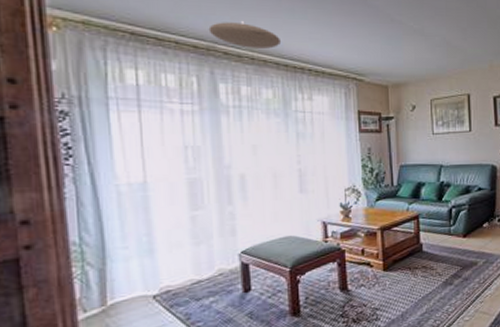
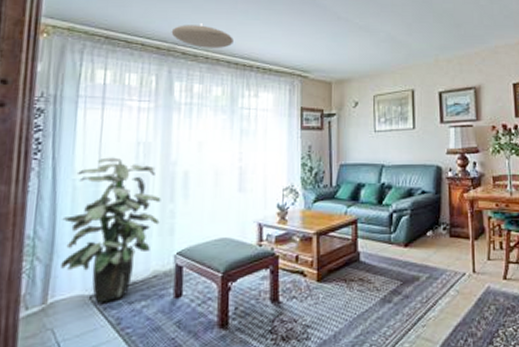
indoor plant: none [110,161,220,302] -> present [61,157,161,304]

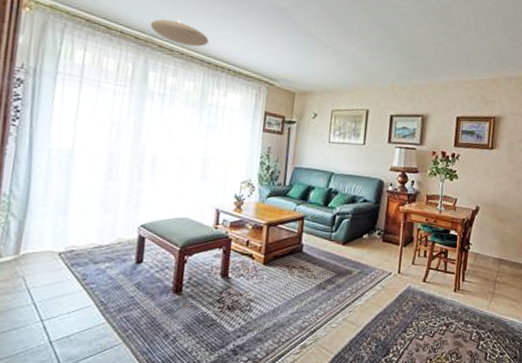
indoor plant: present [61,157,161,304] -> none [34,132,130,260]

